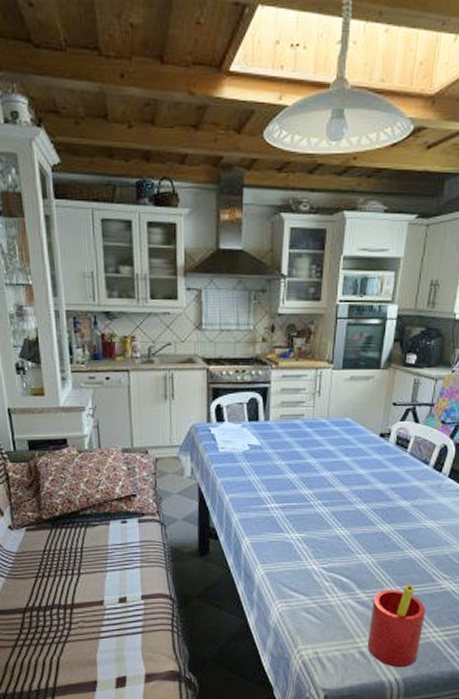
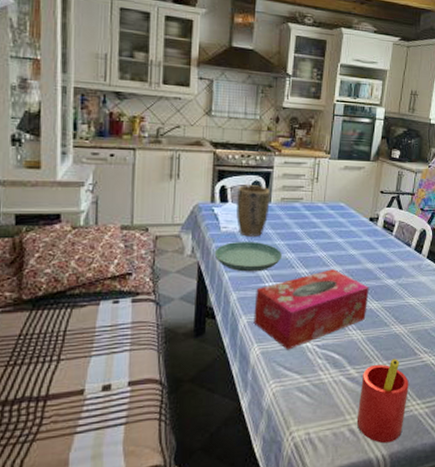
saucer: none [213,461,284,493] -> present [214,241,283,272]
plant pot: none [232,402,268,457] -> present [236,185,270,237]
tissue box: none [256,490,380,572] -> present [253,269,369,350]

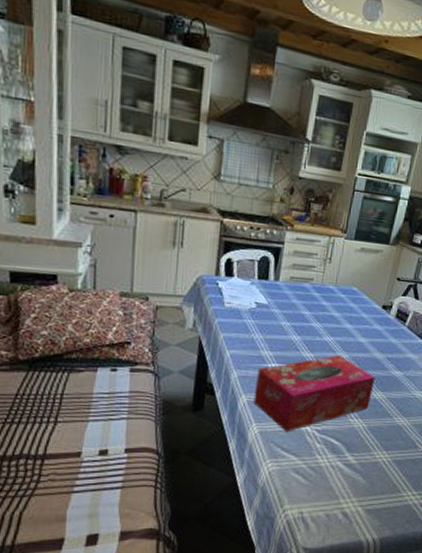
saucer: present [214,241,283,272] -> none [216,318,288,352]
plant pot: present [236,185,270,237] -> none [241,259,279,315]
straw: present [356,359,409,444] -> none [350,450,407,528]

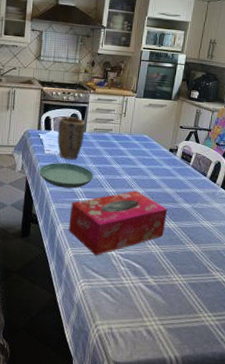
saucer: none [216,318,288,352] -> present [39,162,94,189]
plant pot: none [241,259,279,315] -> present [57,116,86,160]

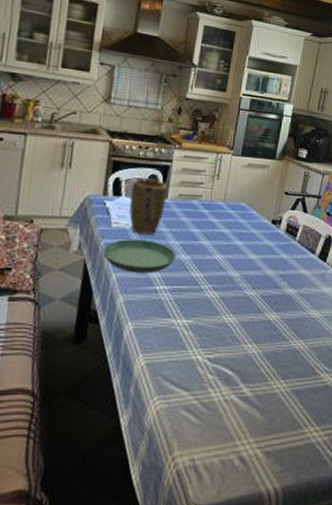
tissue box: present [68,191,168,256] -> none [140,274,268,363]

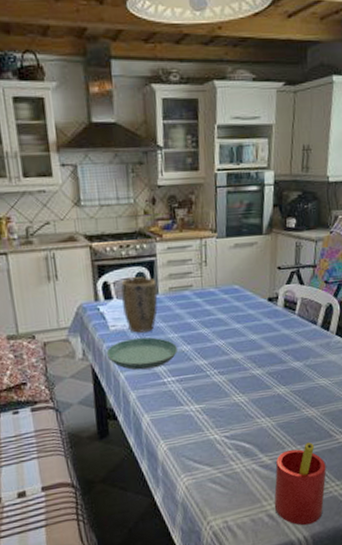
straw: none [247,378,307,475] -> present [274,442,326,526]

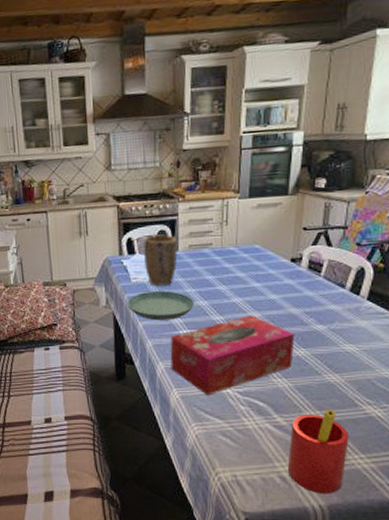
tissue box: none [155,357,275,444] -> present [170,315,295,396]

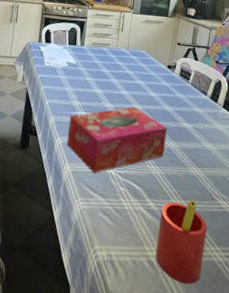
saucer: present [127,290,195,321] -> none [39,74,92,102]
plant pot: present [143,234,178,286] -> none [57,30,84,73]

